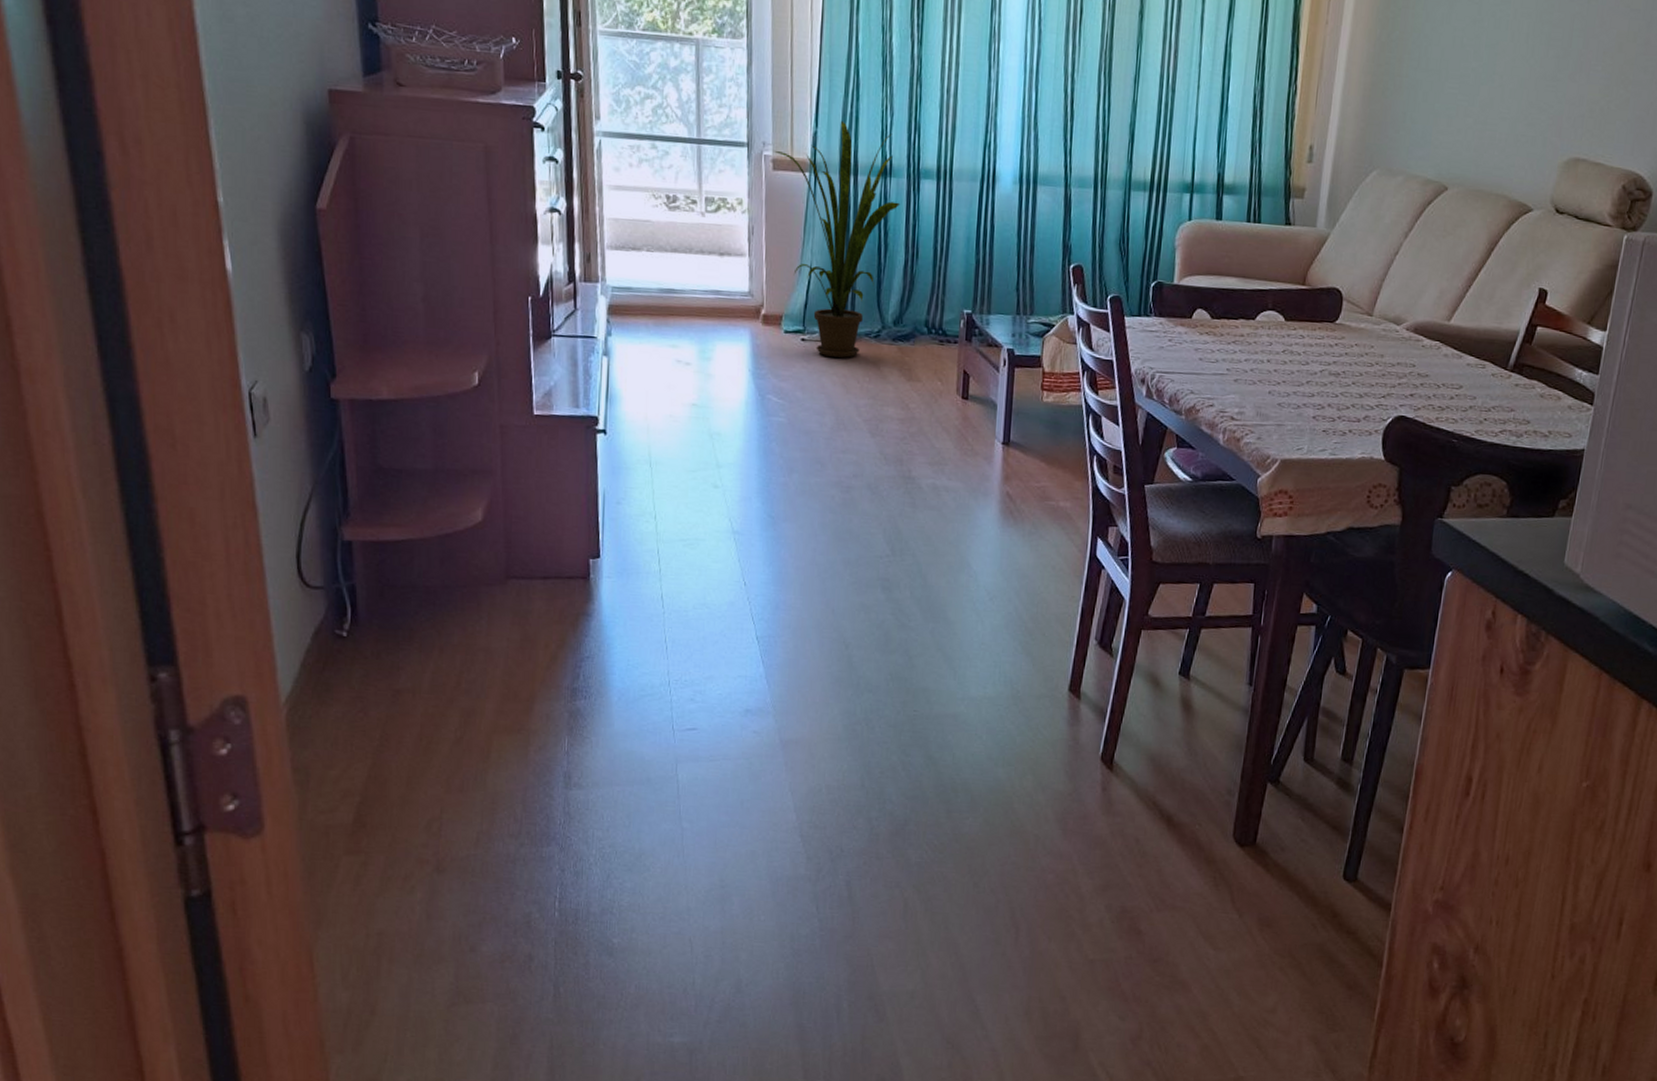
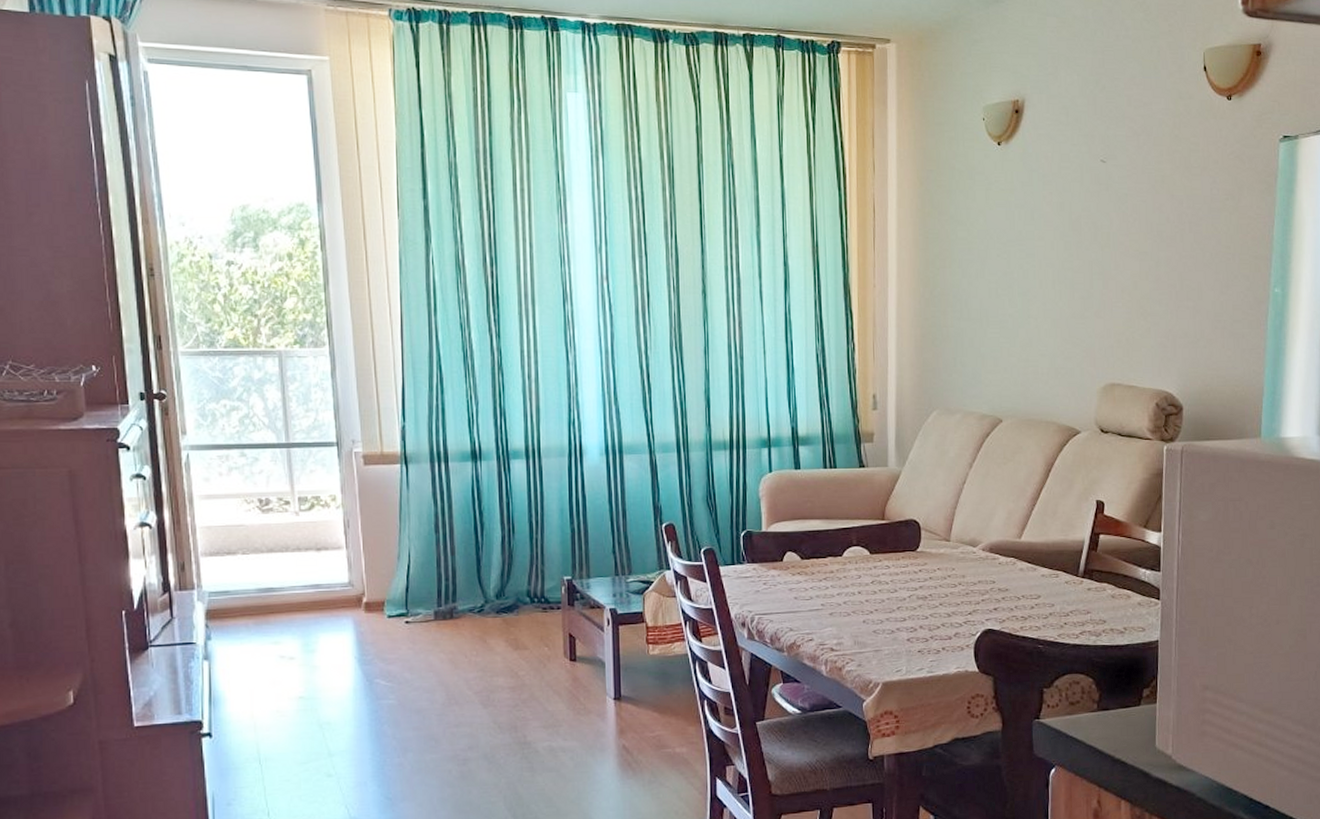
house plant: present [774,120,901,358] -> none [364,413,493,636]

